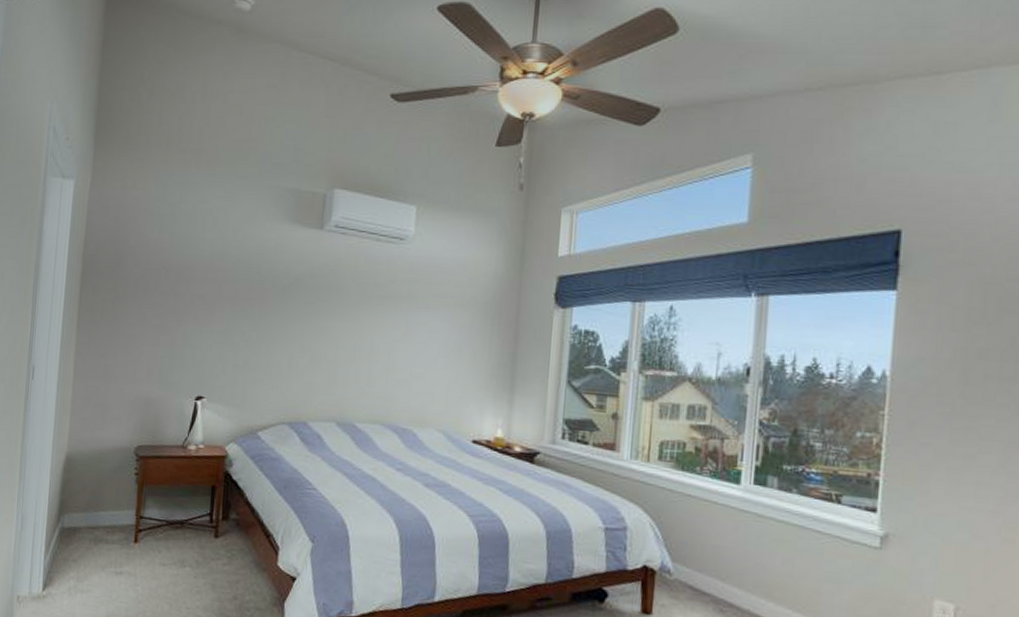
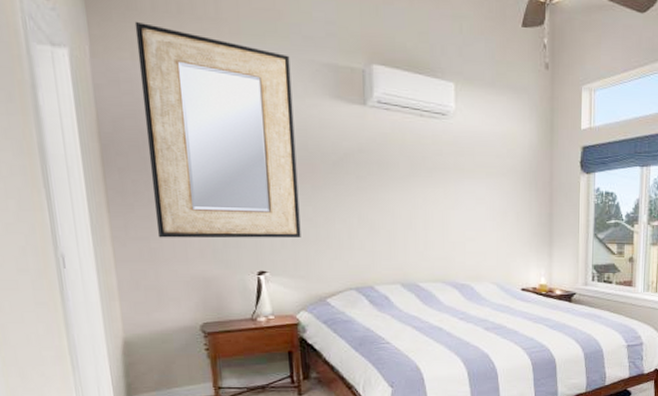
home mirror: none [114,154,257,364] -> present [134,21,301,239]

